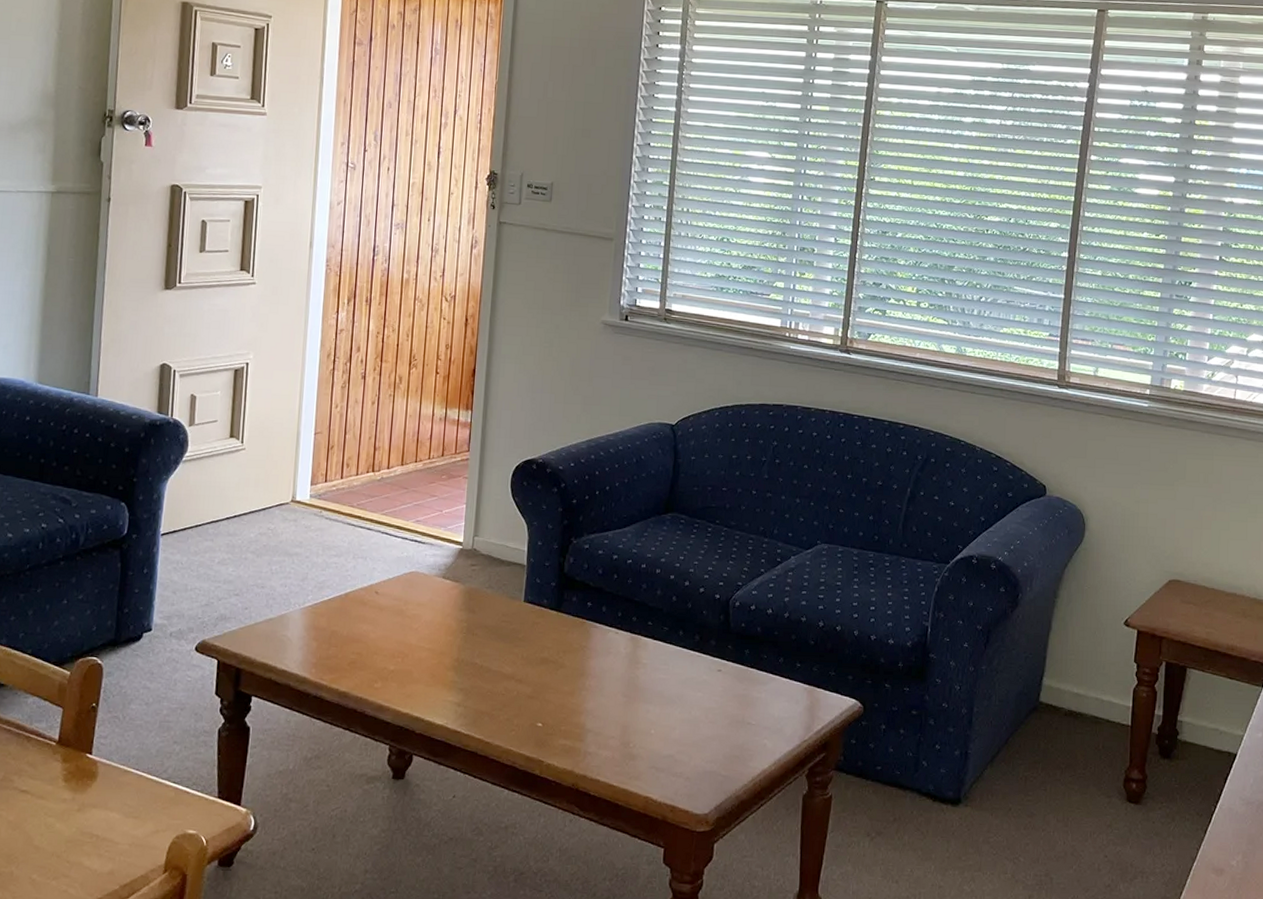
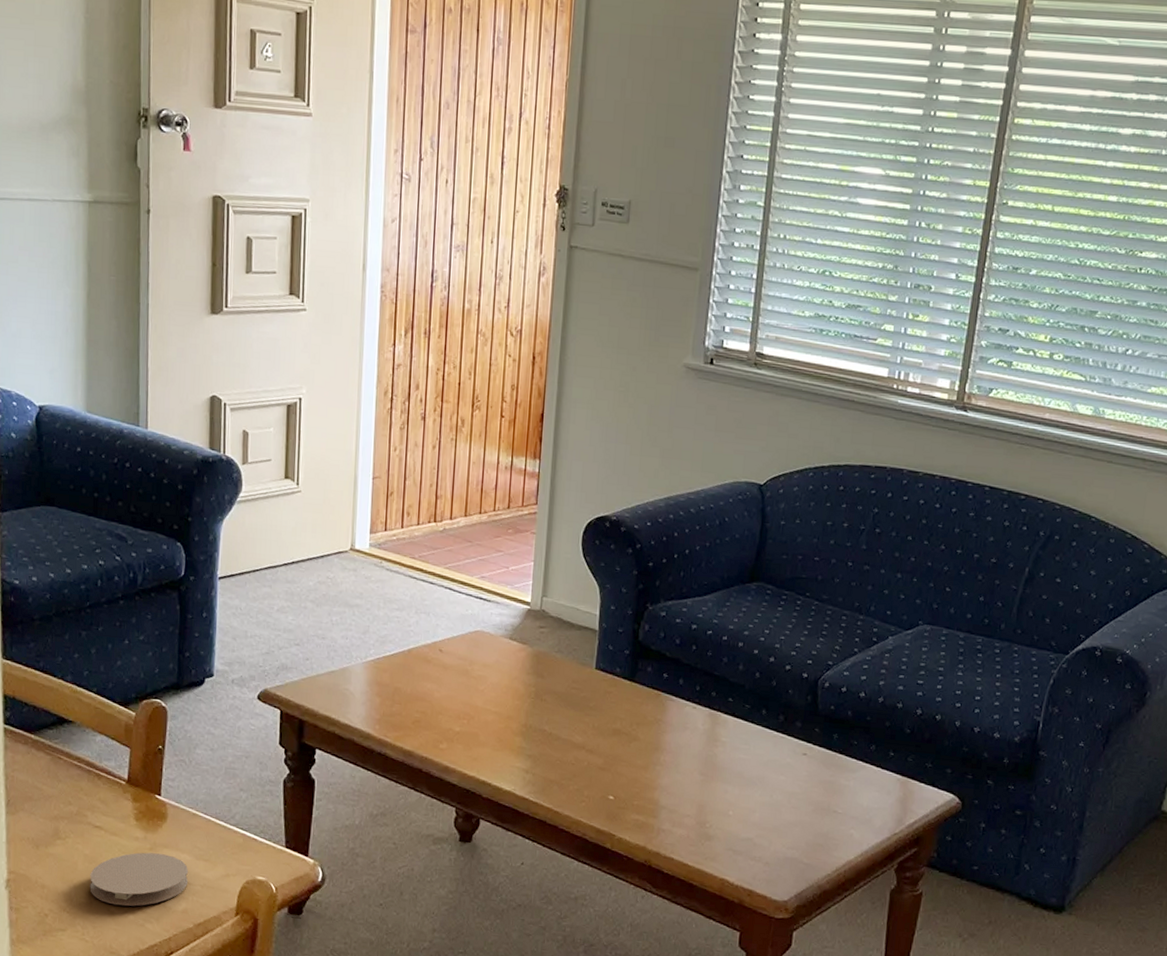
coaster: none [11,814,117,873] -> present [90,852,189,907]

